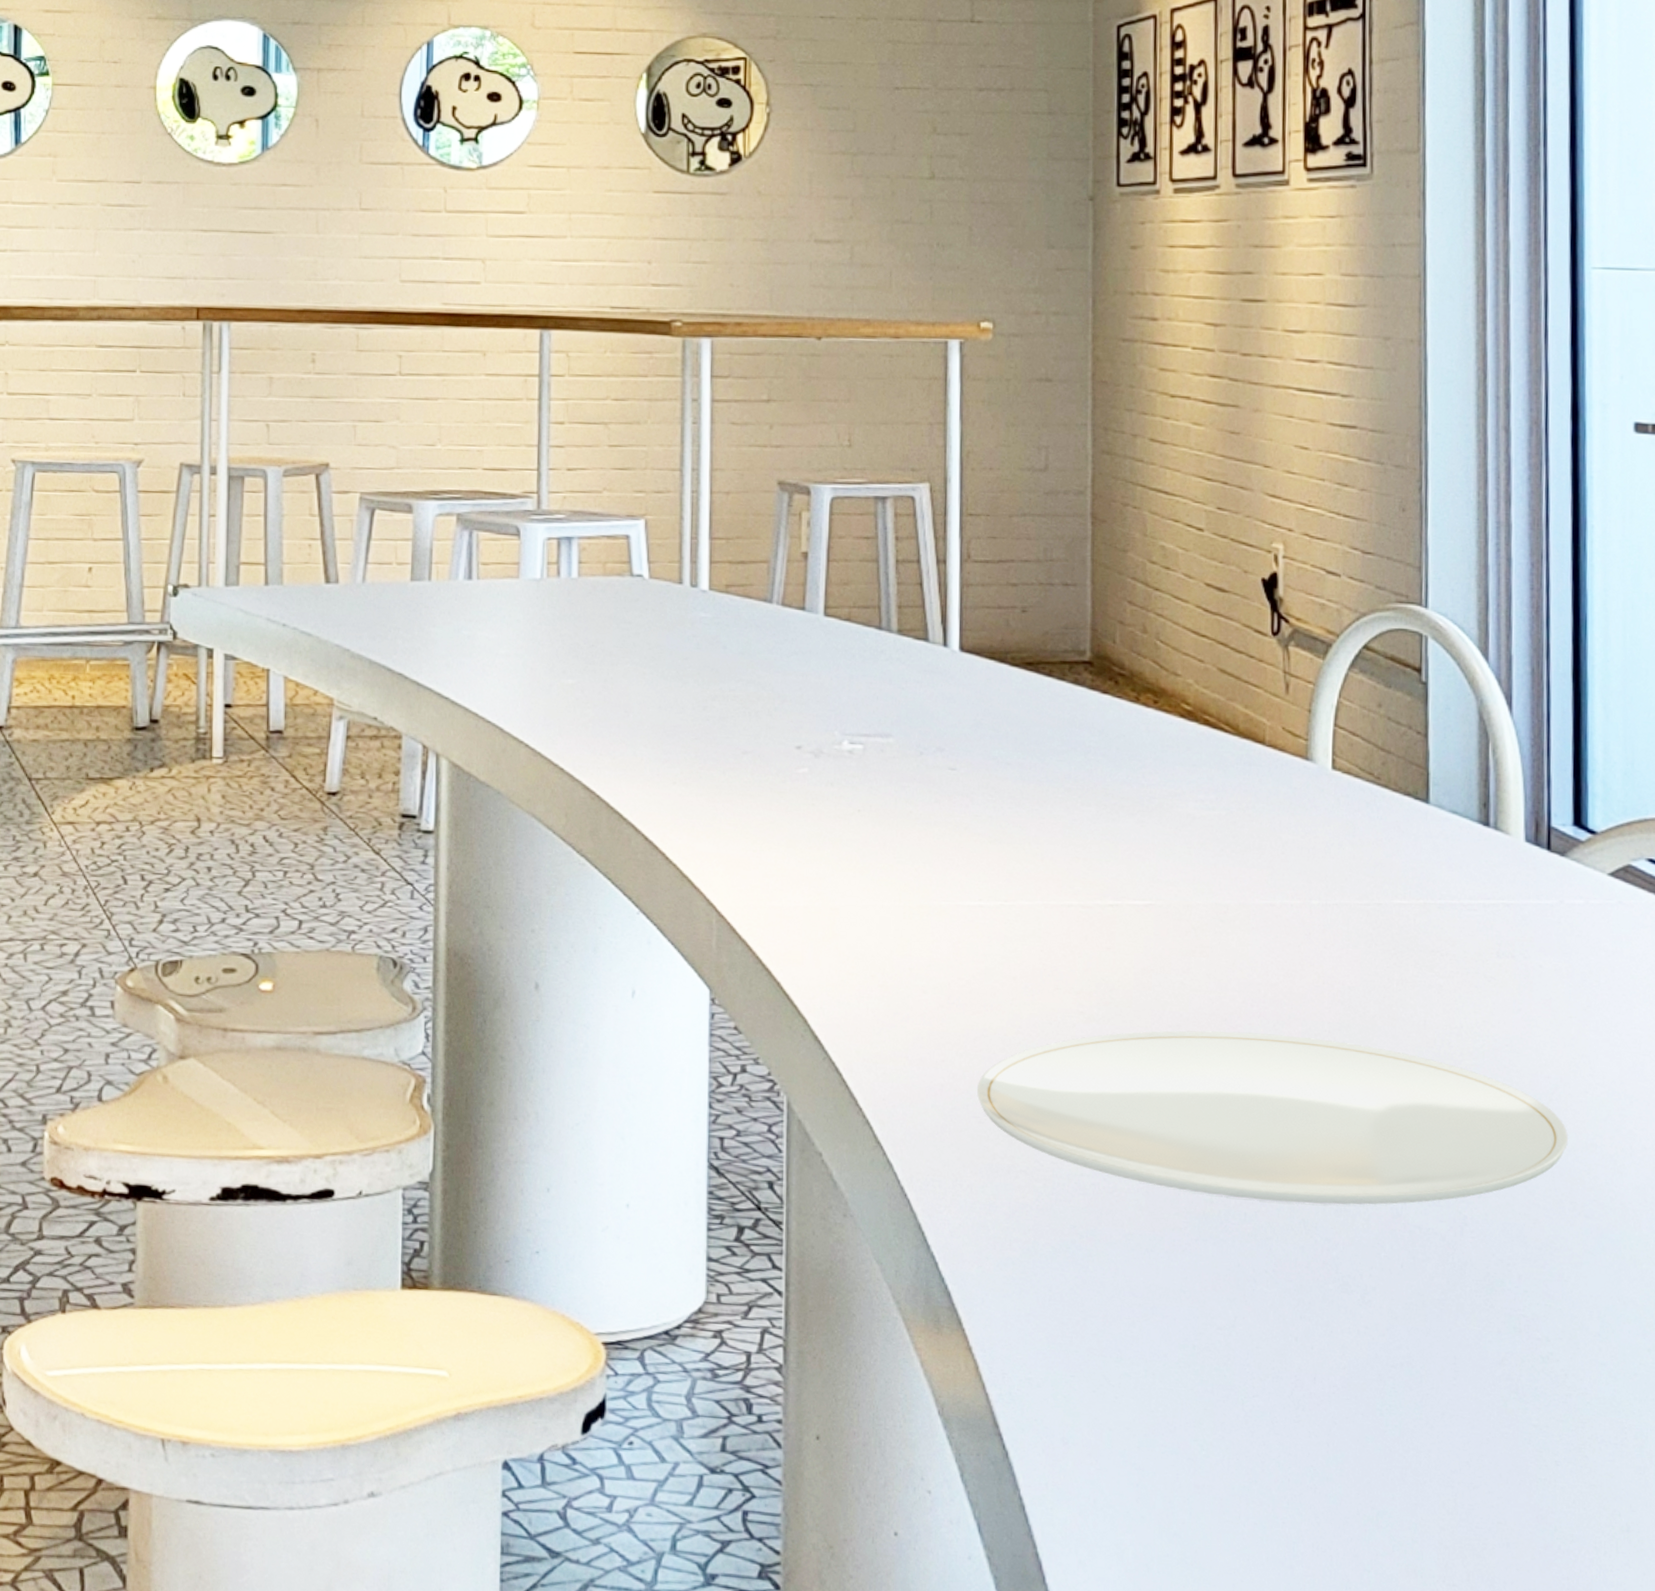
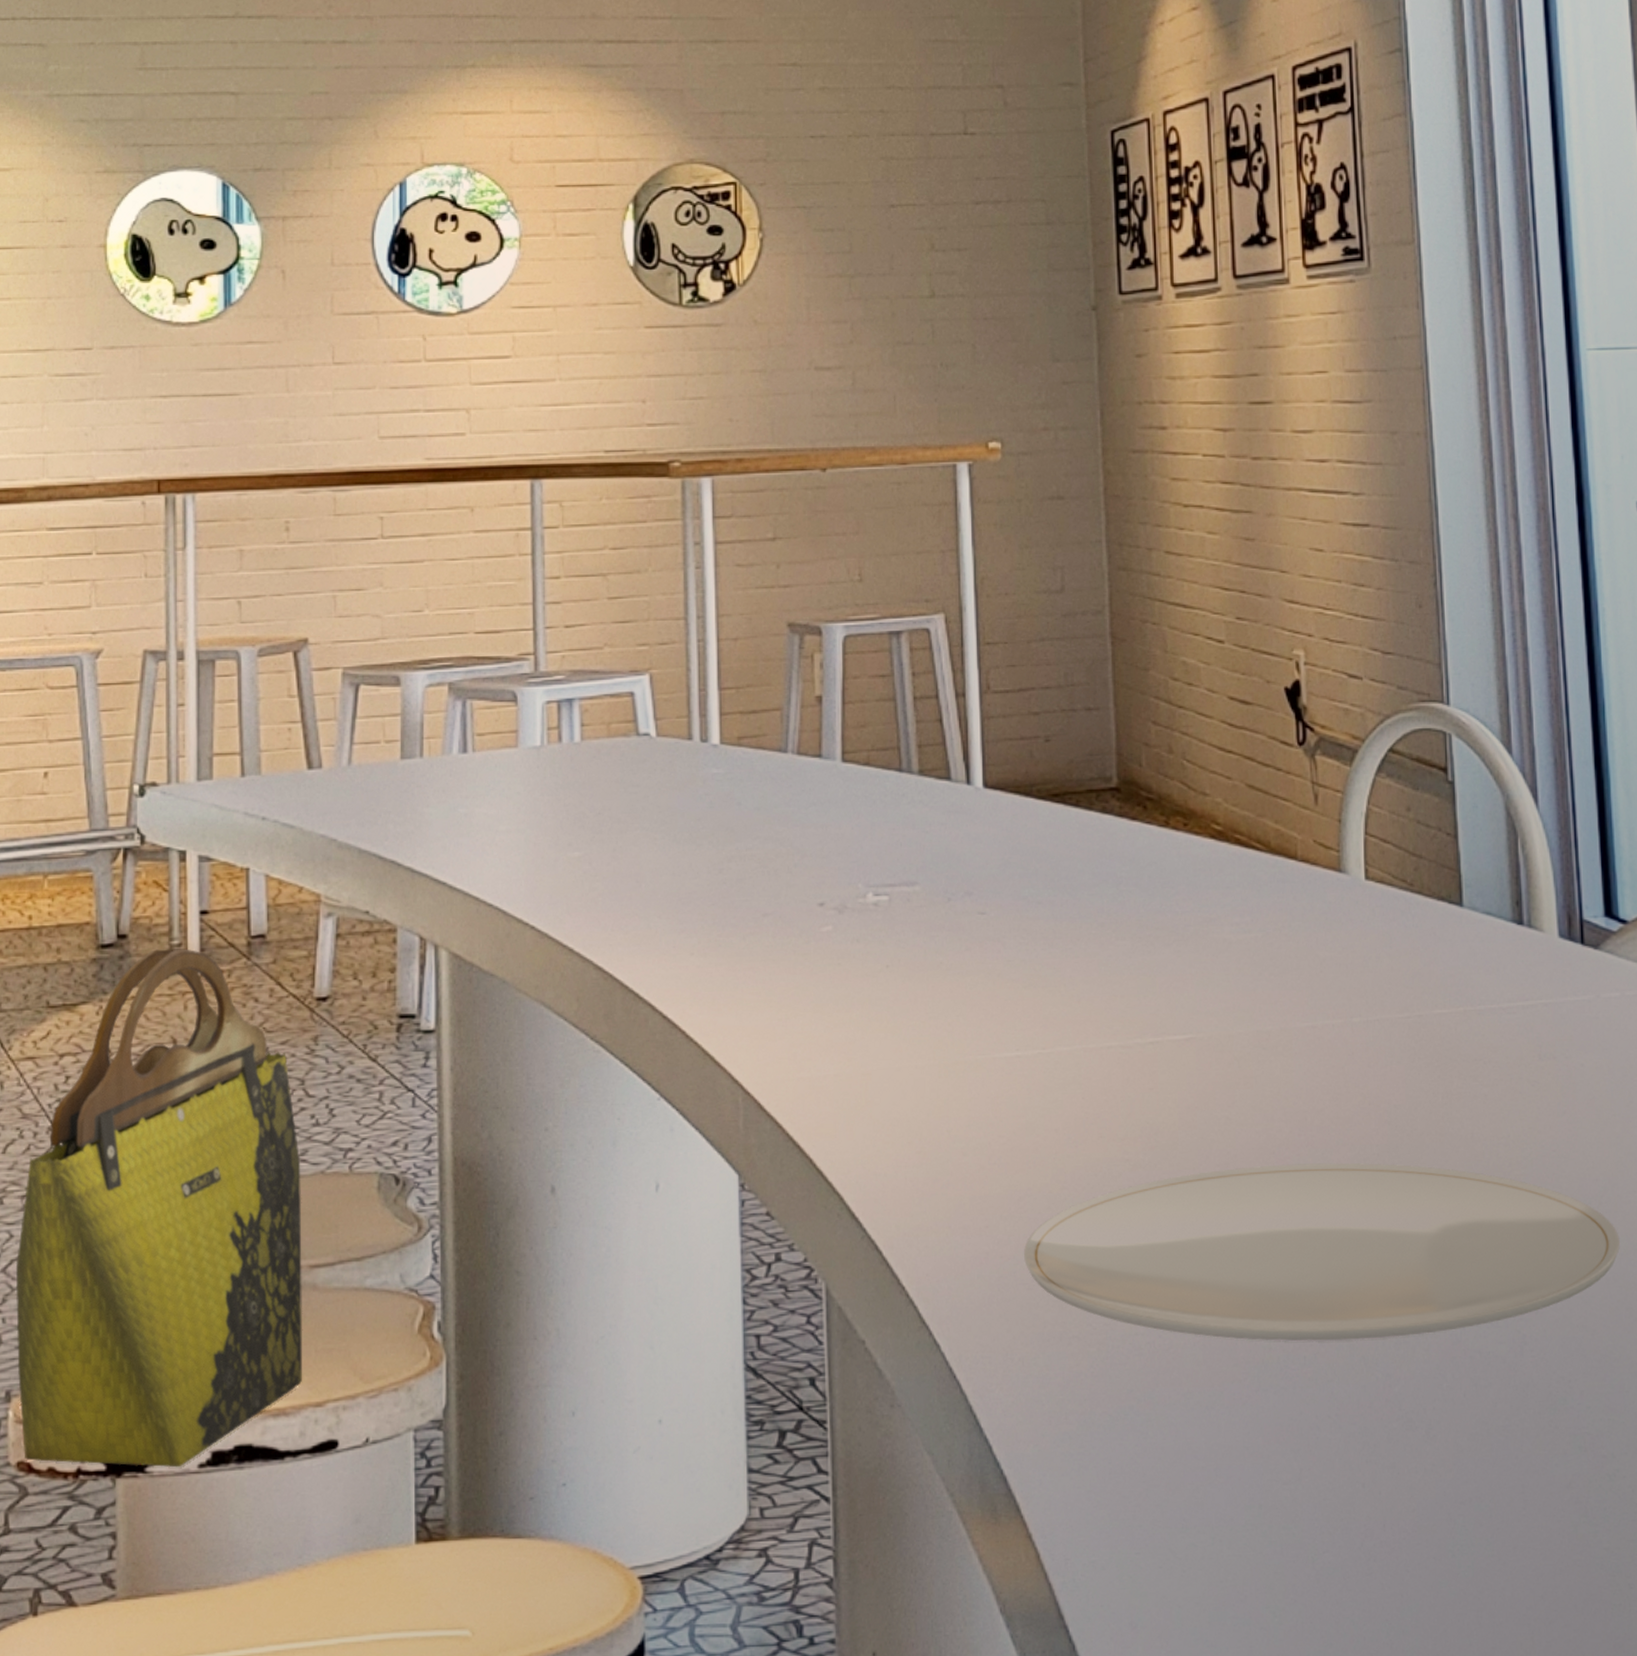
tote bag: none [52,735,309,1198] -> present [15,949,303,1468]

